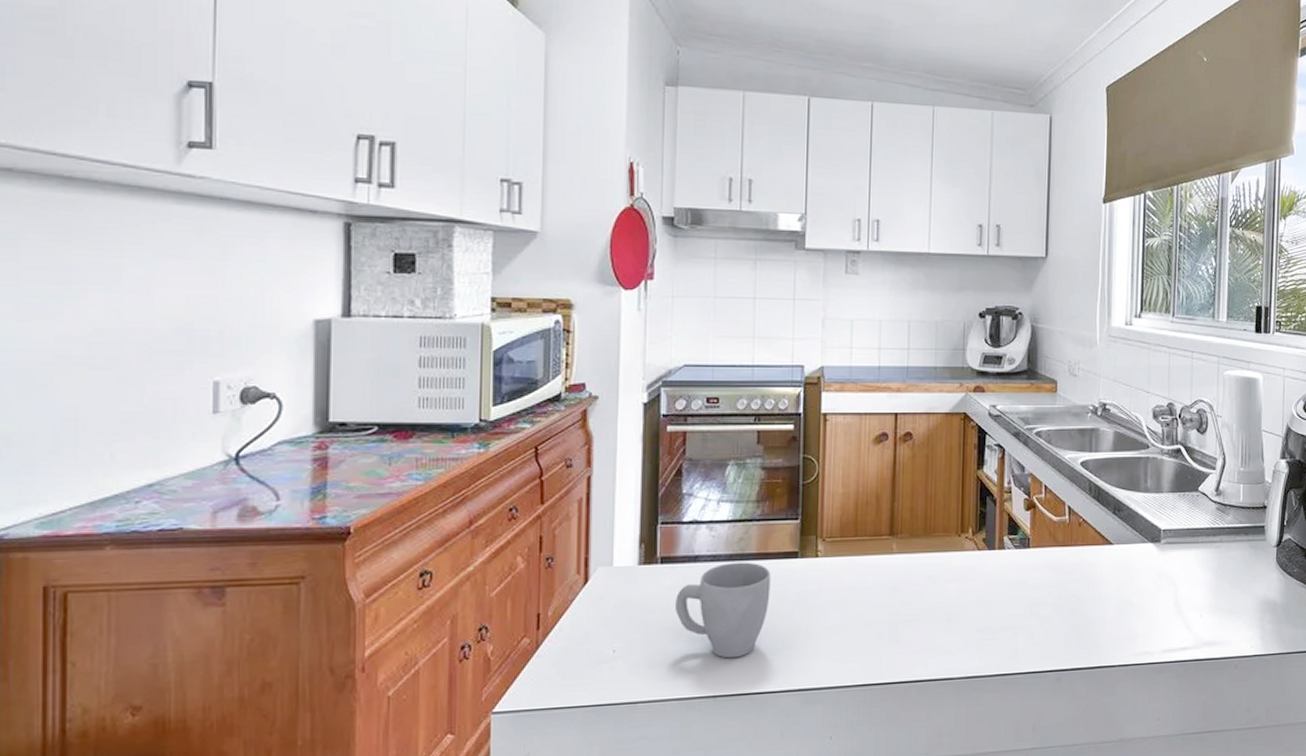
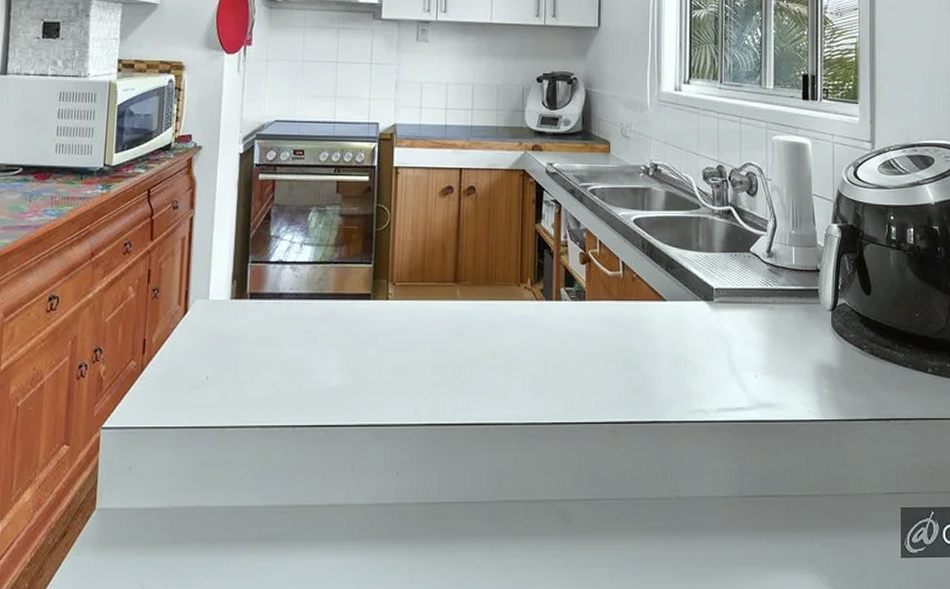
mug: present [676,562,771,659] -> none [261,301,346,391]

